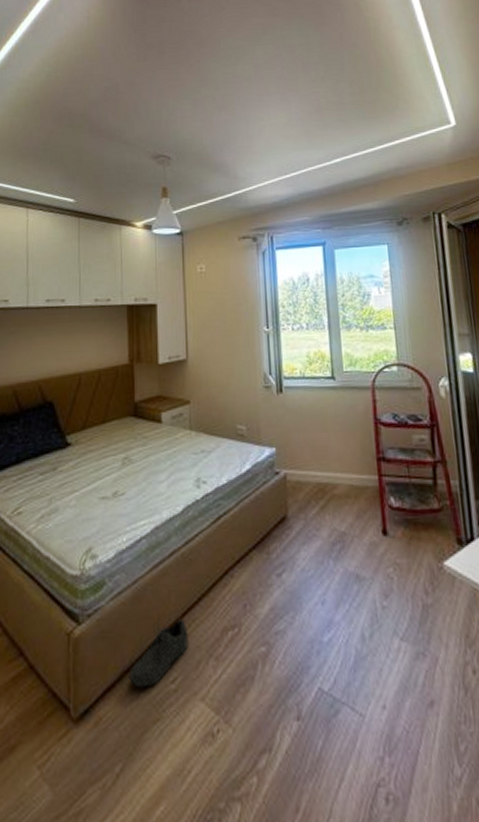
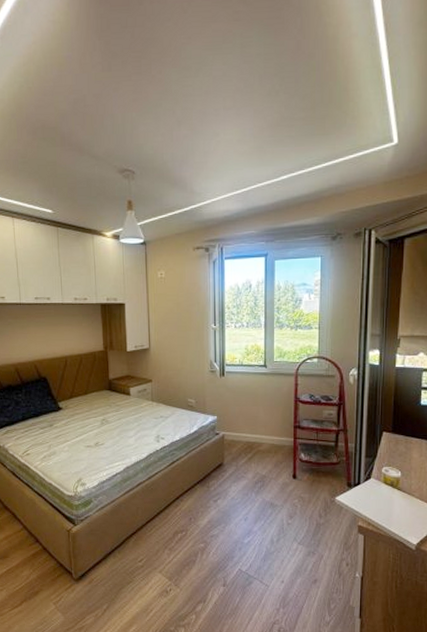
shoe: present [129,614,188,688] -> none [110,521,151,564]

